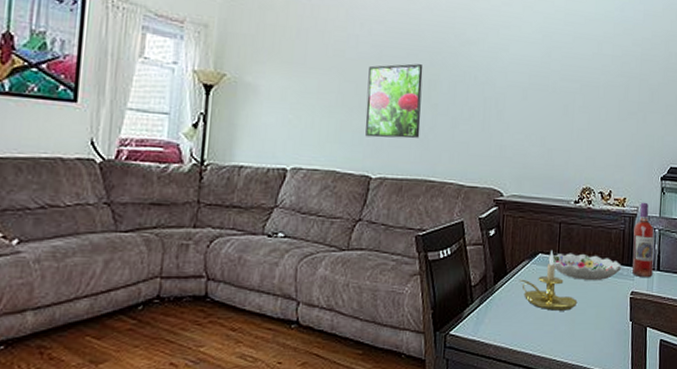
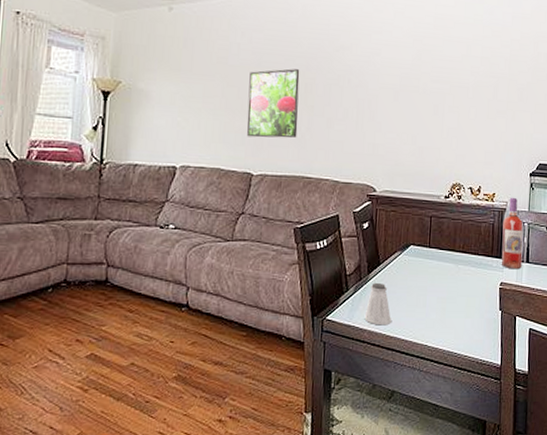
saltshaker: none [490,293,518,340] -> present [364,282,391,326]
candle holder: present [519,251,578,311] -> none [392,243,448,299]
decorative bowl: present [548,253,622,281] -> none [419,245,491,272]

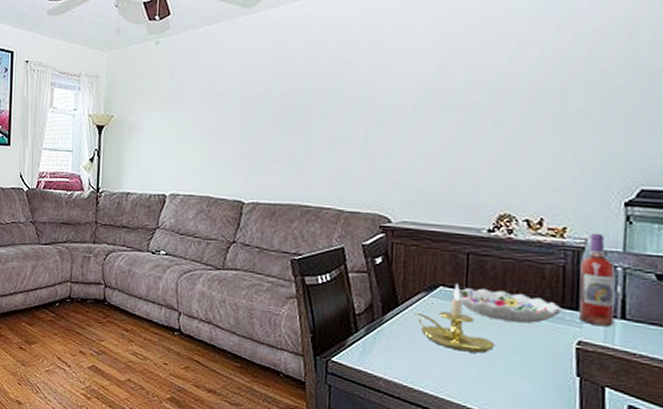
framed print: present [247,69,300,138] -> none [236,91,294,165]
saltshaker: present [364,282,391,326] -> none [379,325,415,376]
candle holder: none [392,243,448,299] -> present [414,284,495,354]
decorative bowl: none [419,245,491,272] -> present [452,288,562,324]

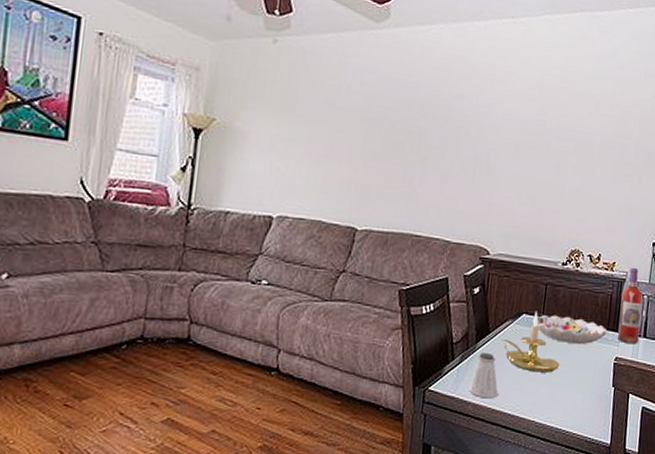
saltshaker: none [379,325,415,376] -> present [469,352,498,399]

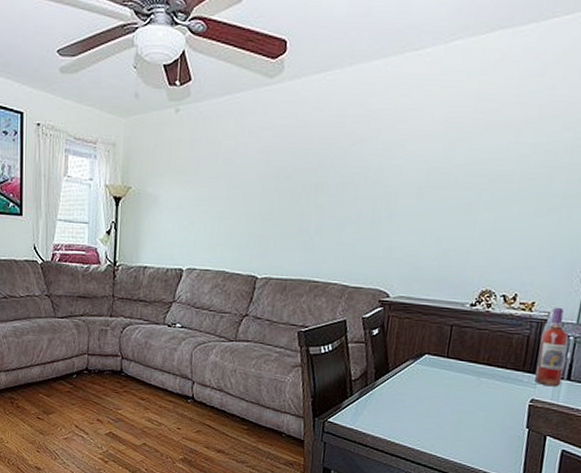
saltshaker: present [469,352,498,399] -> none [368,389,398,432]
candle holder: present [501,312,560,373] -> none [402,352,466,412]
decorative bowl: present [532,315,608,345] -> none [435,356,523,386]

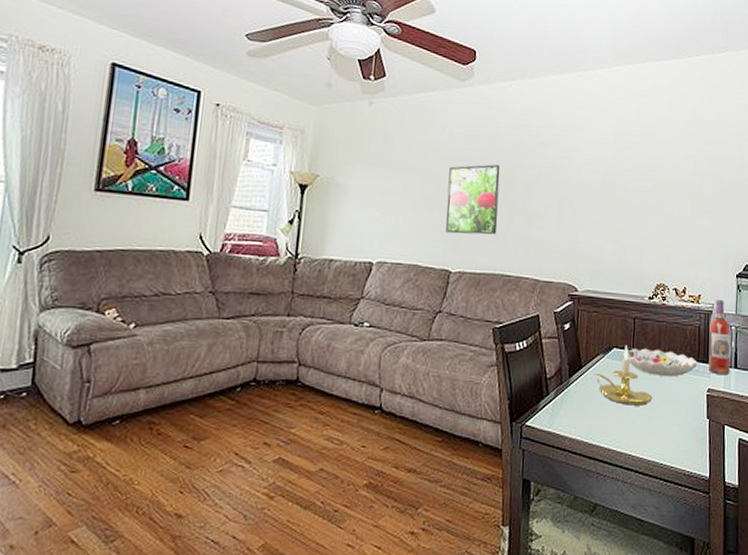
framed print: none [252,167,311,241] -> present [445,164,501,235]
candle holder: none [402,352,466,412] -> present [594,346,653,406]
decorative bowl: none [435,356,523,386] -> present [623,348,698,377]

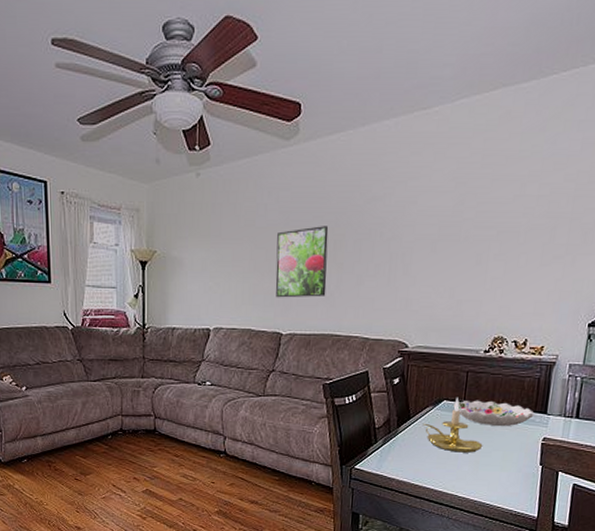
wine bottle: present [708,299,731,376] -> none [546,350,576,425]

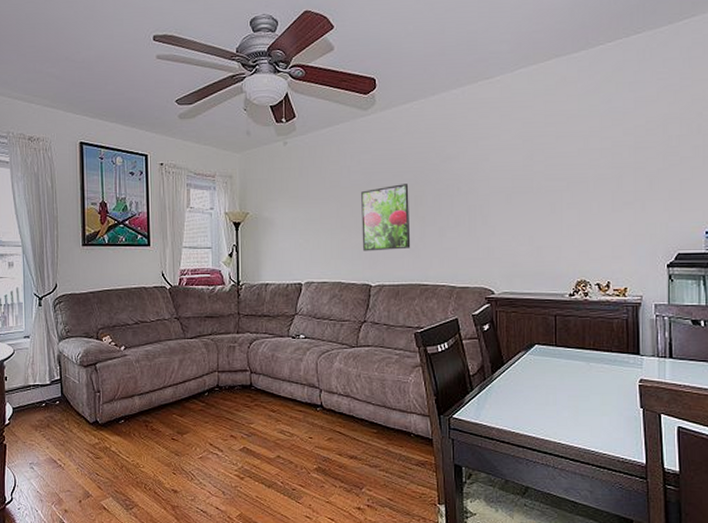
candle holder: present [422,398,483,453] -> none [517,342,580,398]
decorative bowl: present [453,400,535,427] -> none [545,343,627,370]

